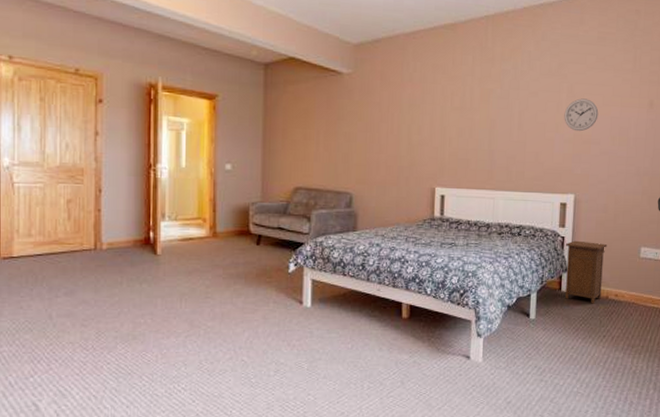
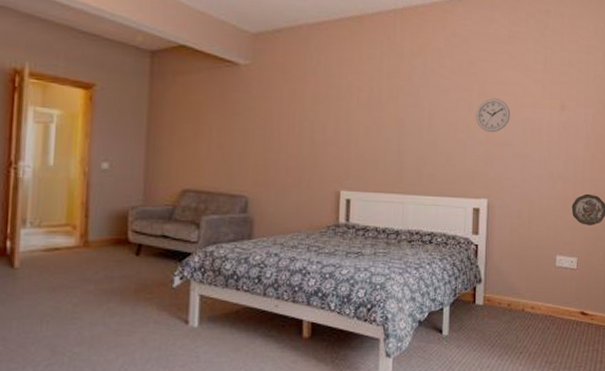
nightstand: present [565,240,608,304] -> none [480,248,522,318]

